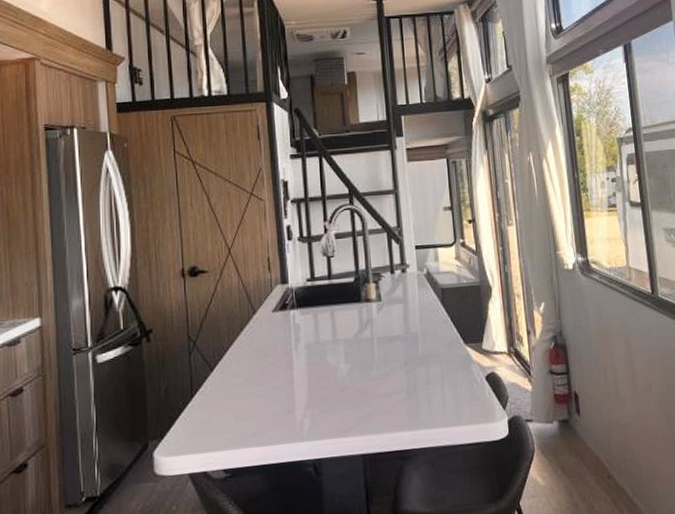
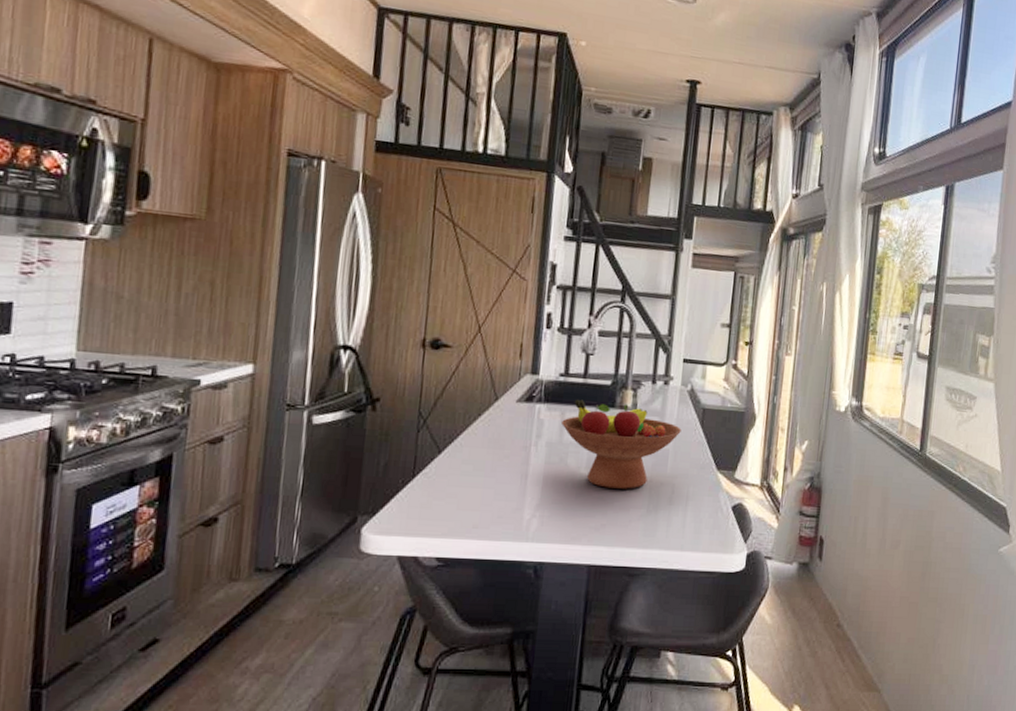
fruit bowl: none [316,297,425,378] -> present [562,399,681,489]

